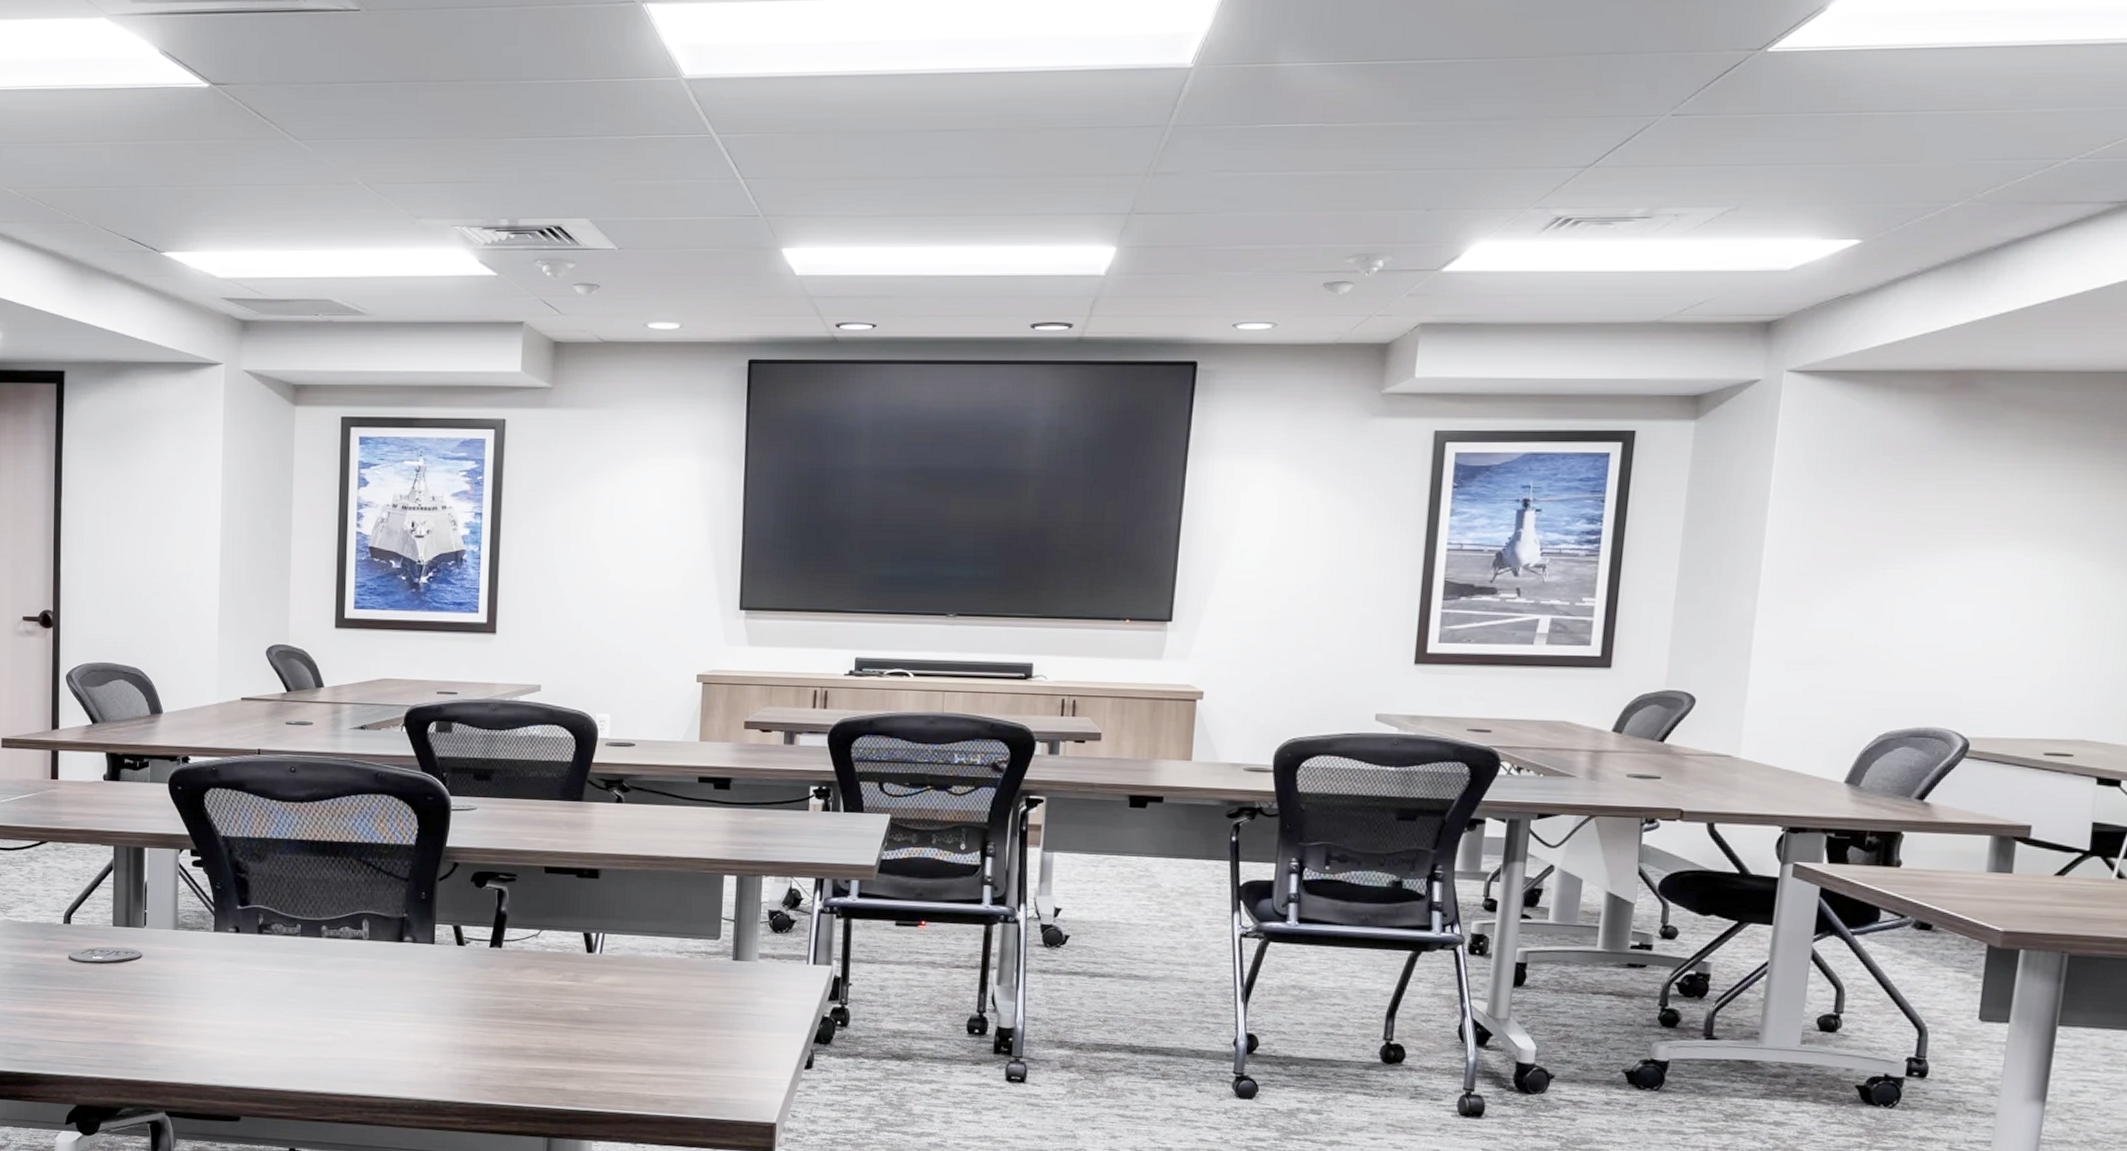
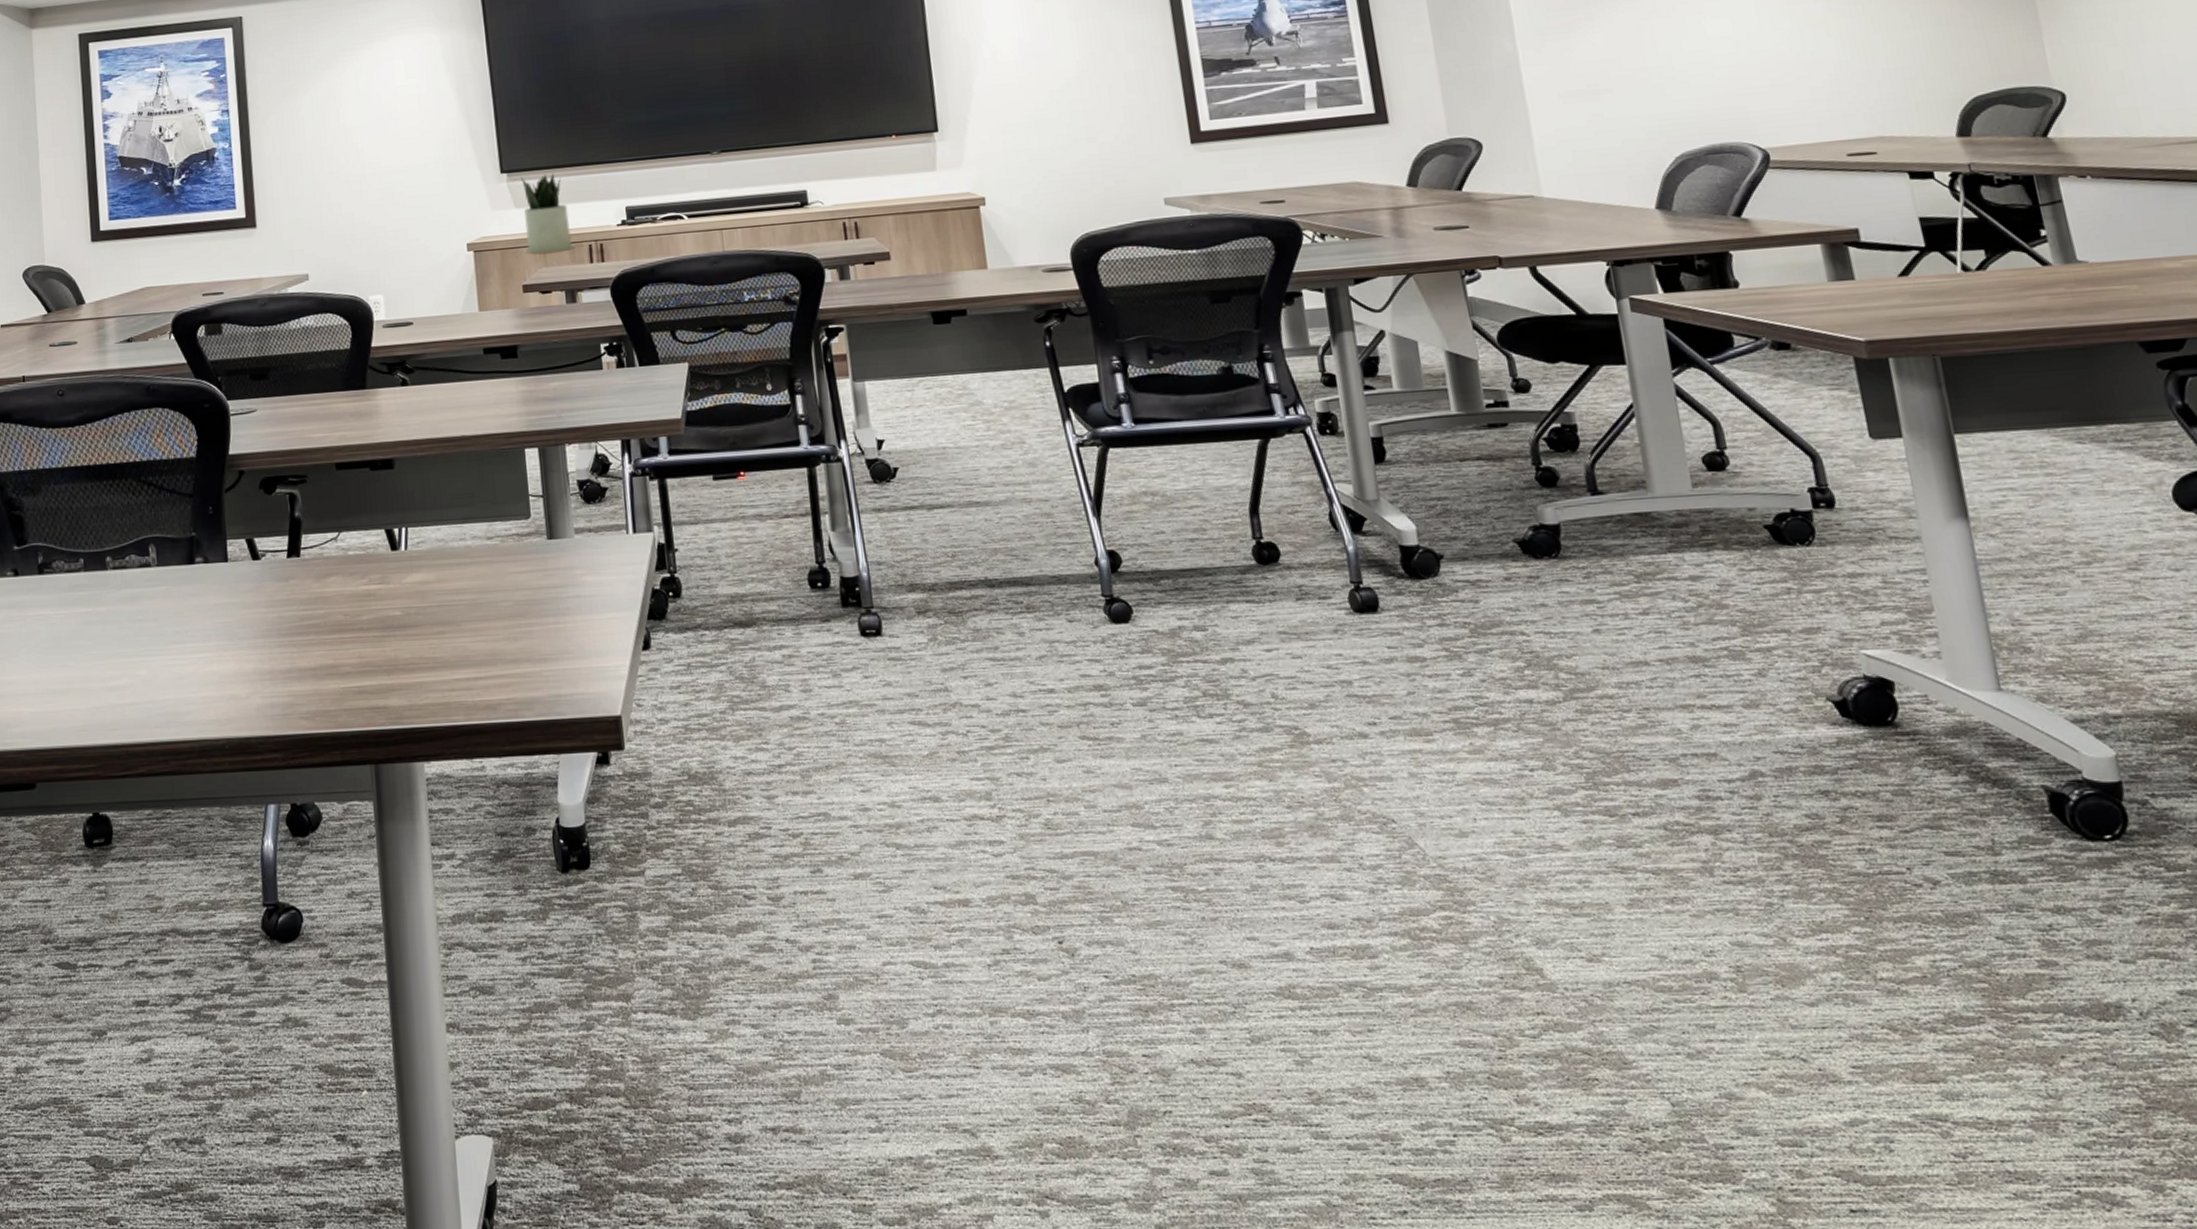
planter: none [751,616,803,695] -> present [521,173,577,255]

